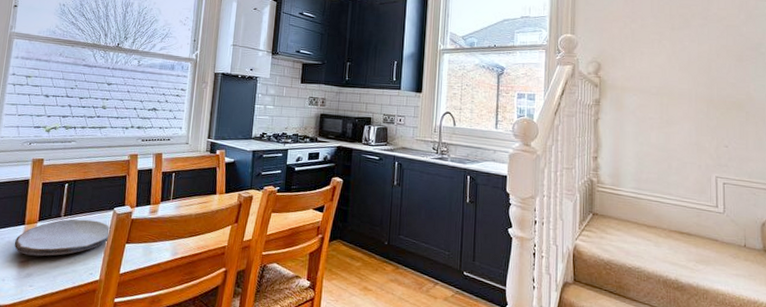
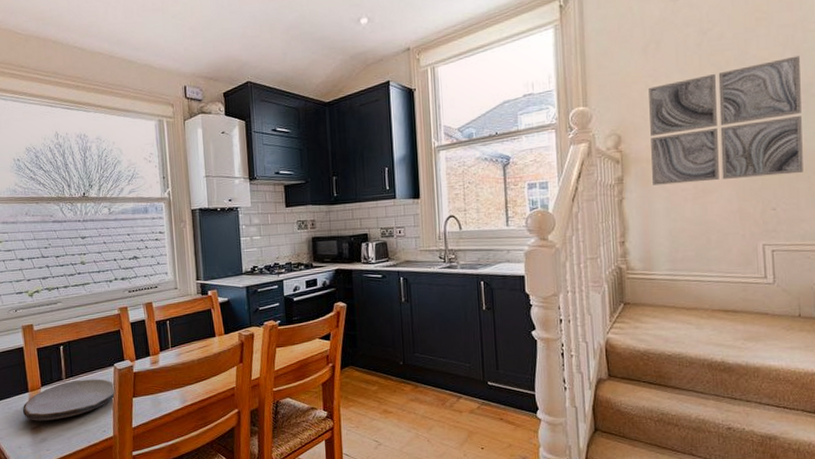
wall art: none [625,19,752,119] -> present [649,56,803,185]

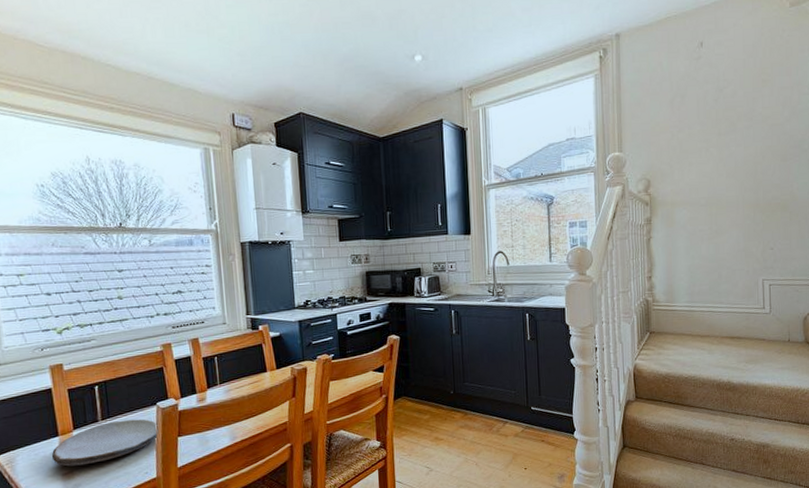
wall art: present [649,56,803,185] -> none [674,115,795,226]

